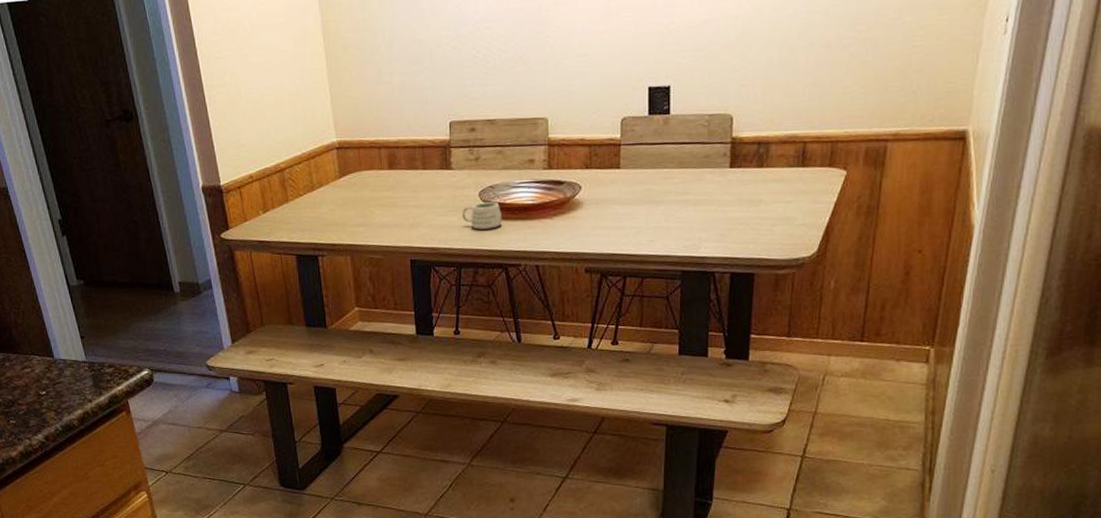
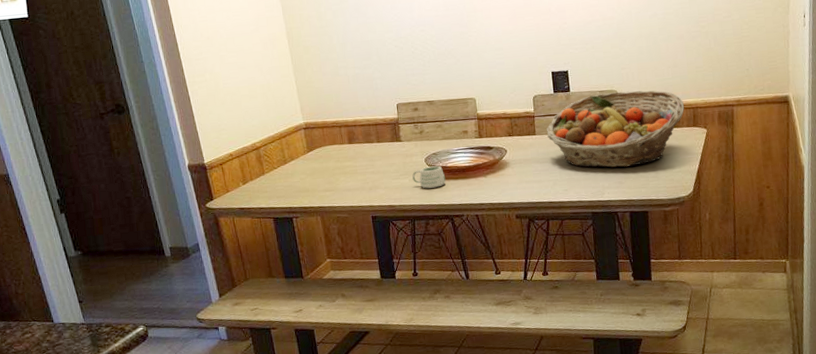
fruit basket: none [635,115,820,216] -> present [547,90,684,168]

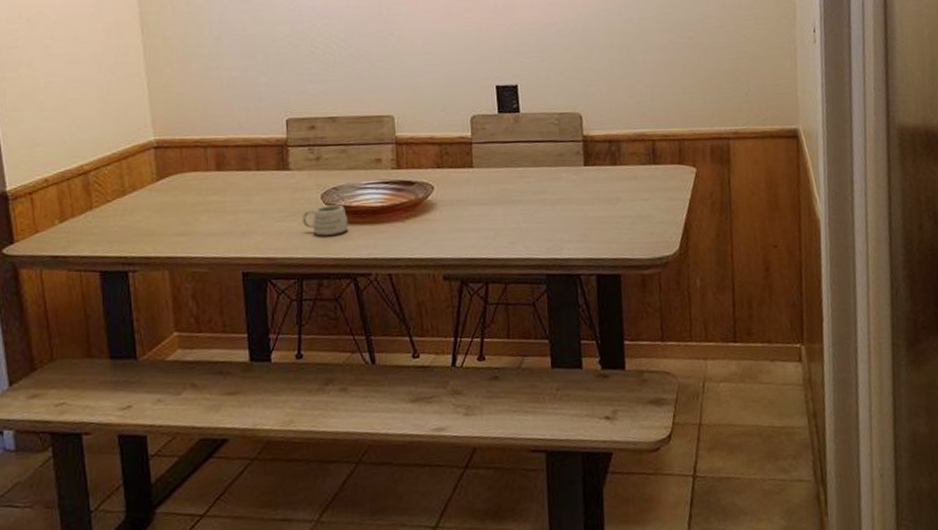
fruit basket: present [547,90,684,168] -> none [488,114,667,215]

